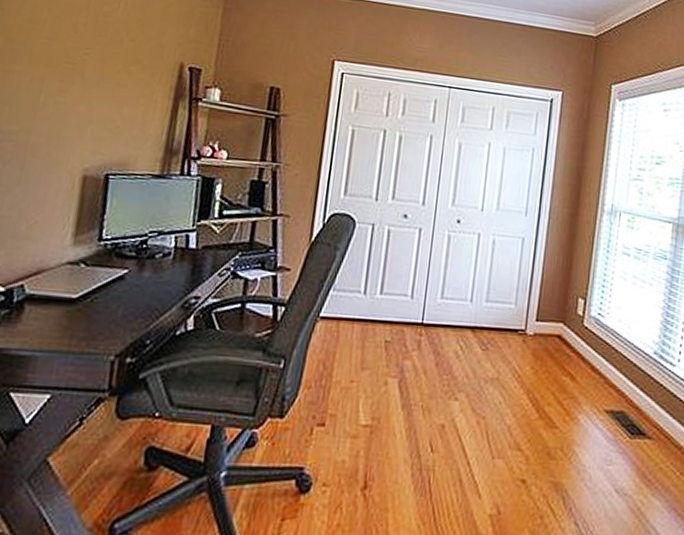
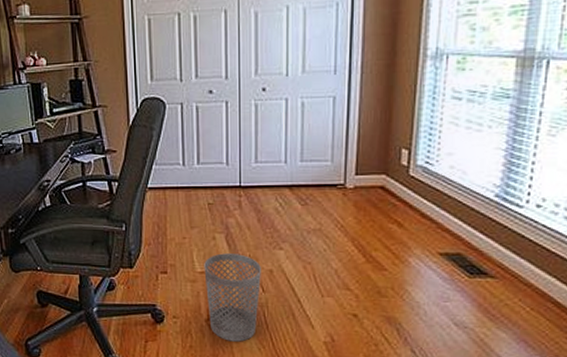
wastebasket: none [365,402,433,517] -> present [204,253,261,342]

